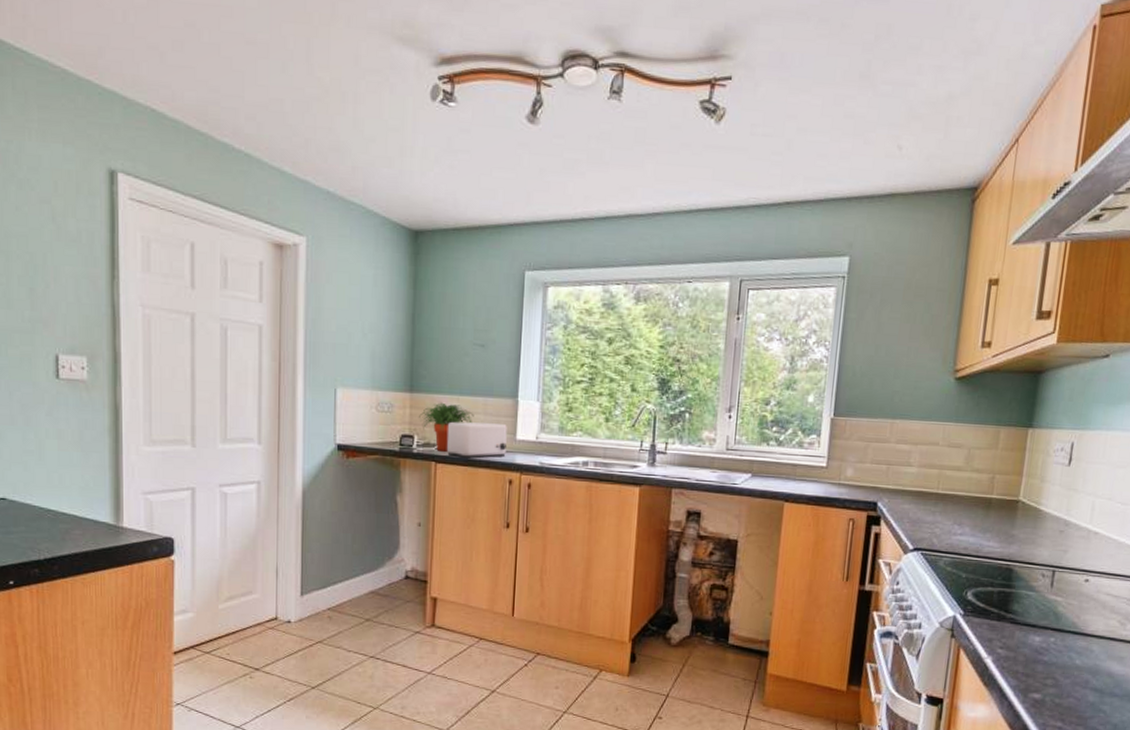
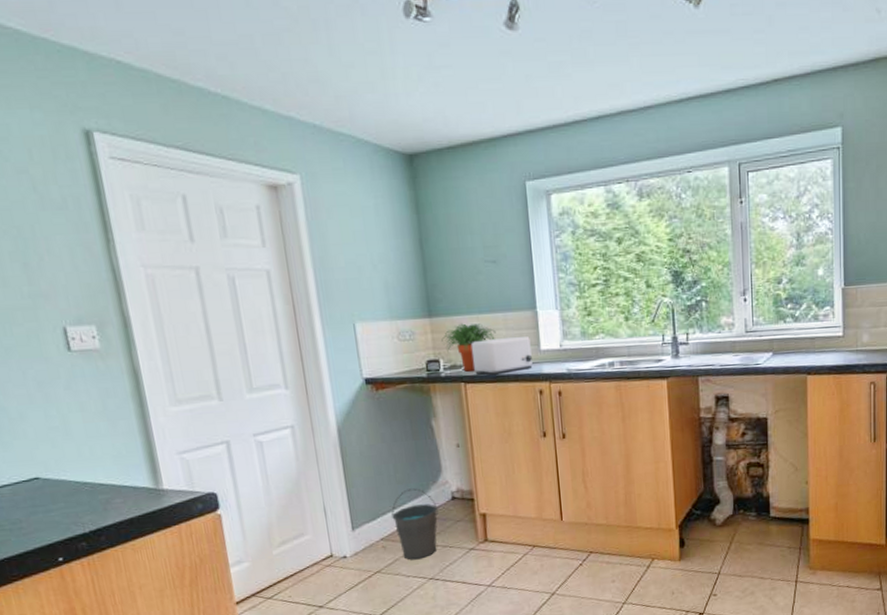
bucket: none [343,561,390,635] -> present [391,488,439,560]

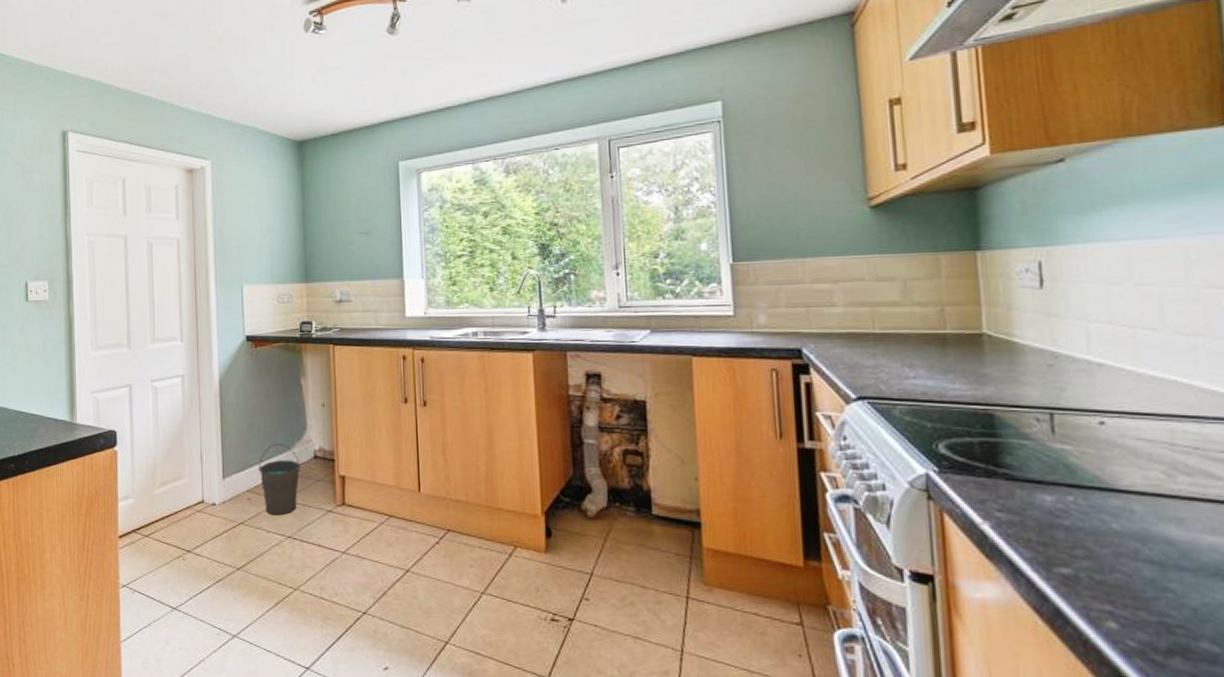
potted plant: present [441,323,496,373] -> none [315,289,365,335]
toaster: present [470,336,533,376] -> none [341,302,397,340]

